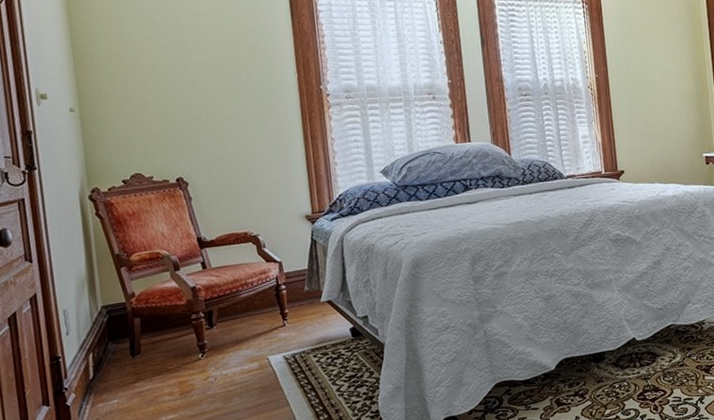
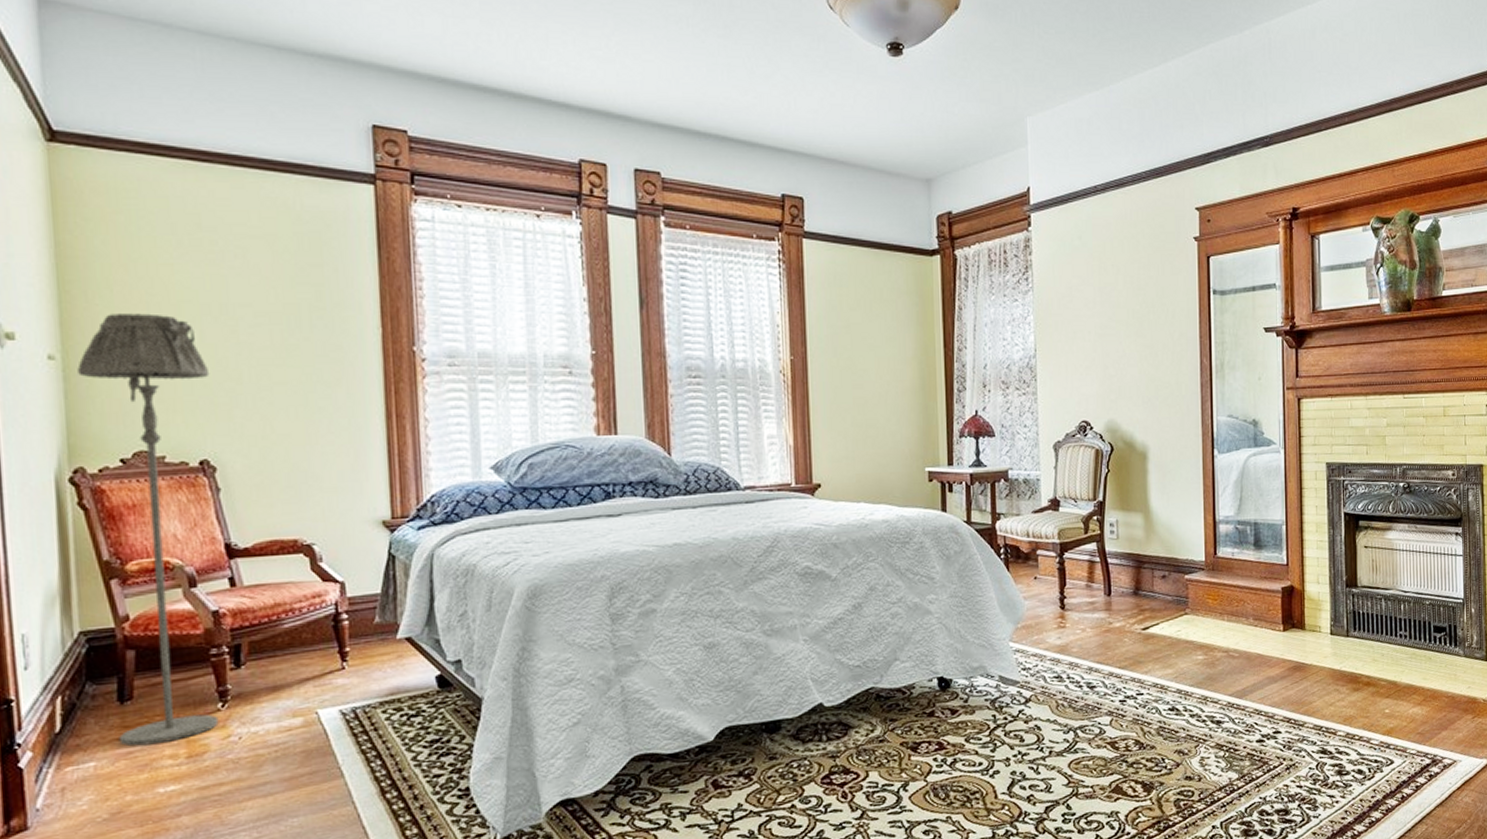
floor lamp: none [90,74,200,388] -> present [77,313,219,747]

